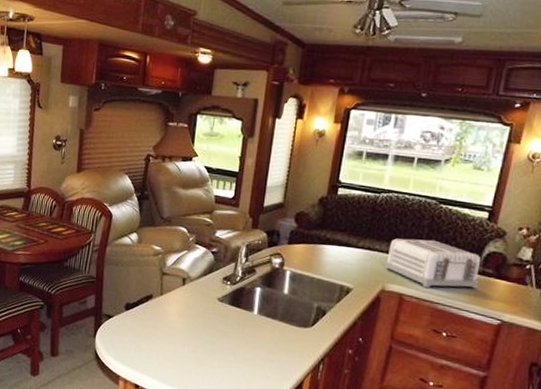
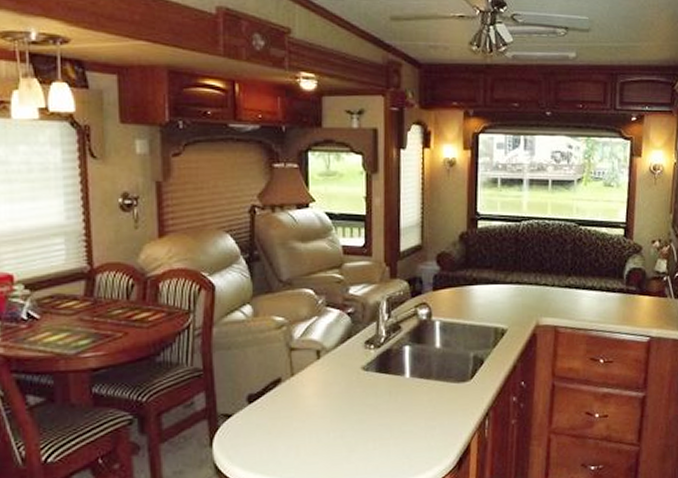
toaster: present [384,238,482,289] -> none [535,264,625,315]

